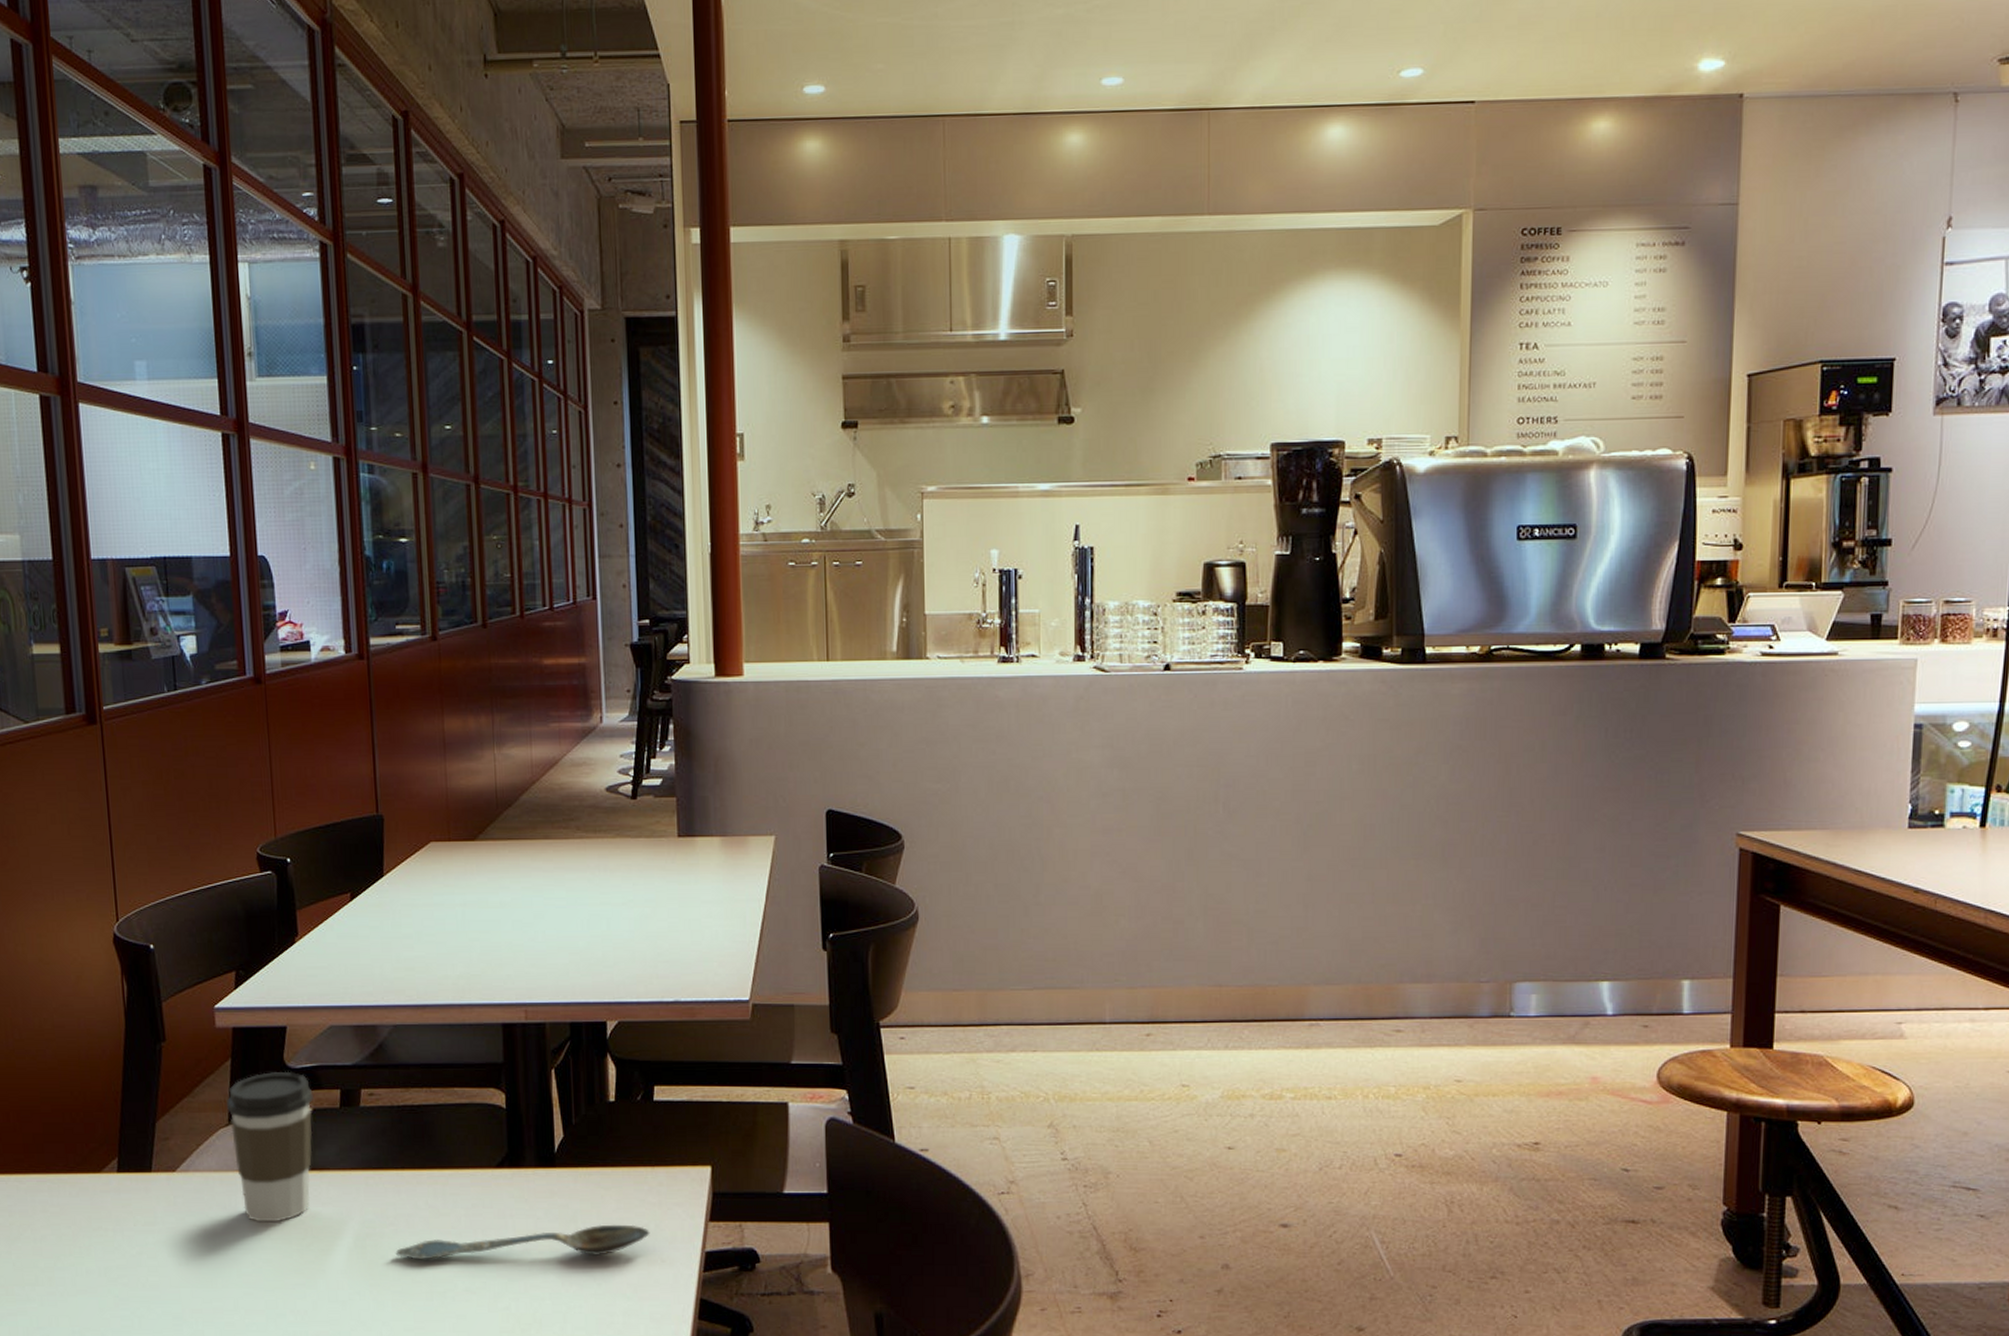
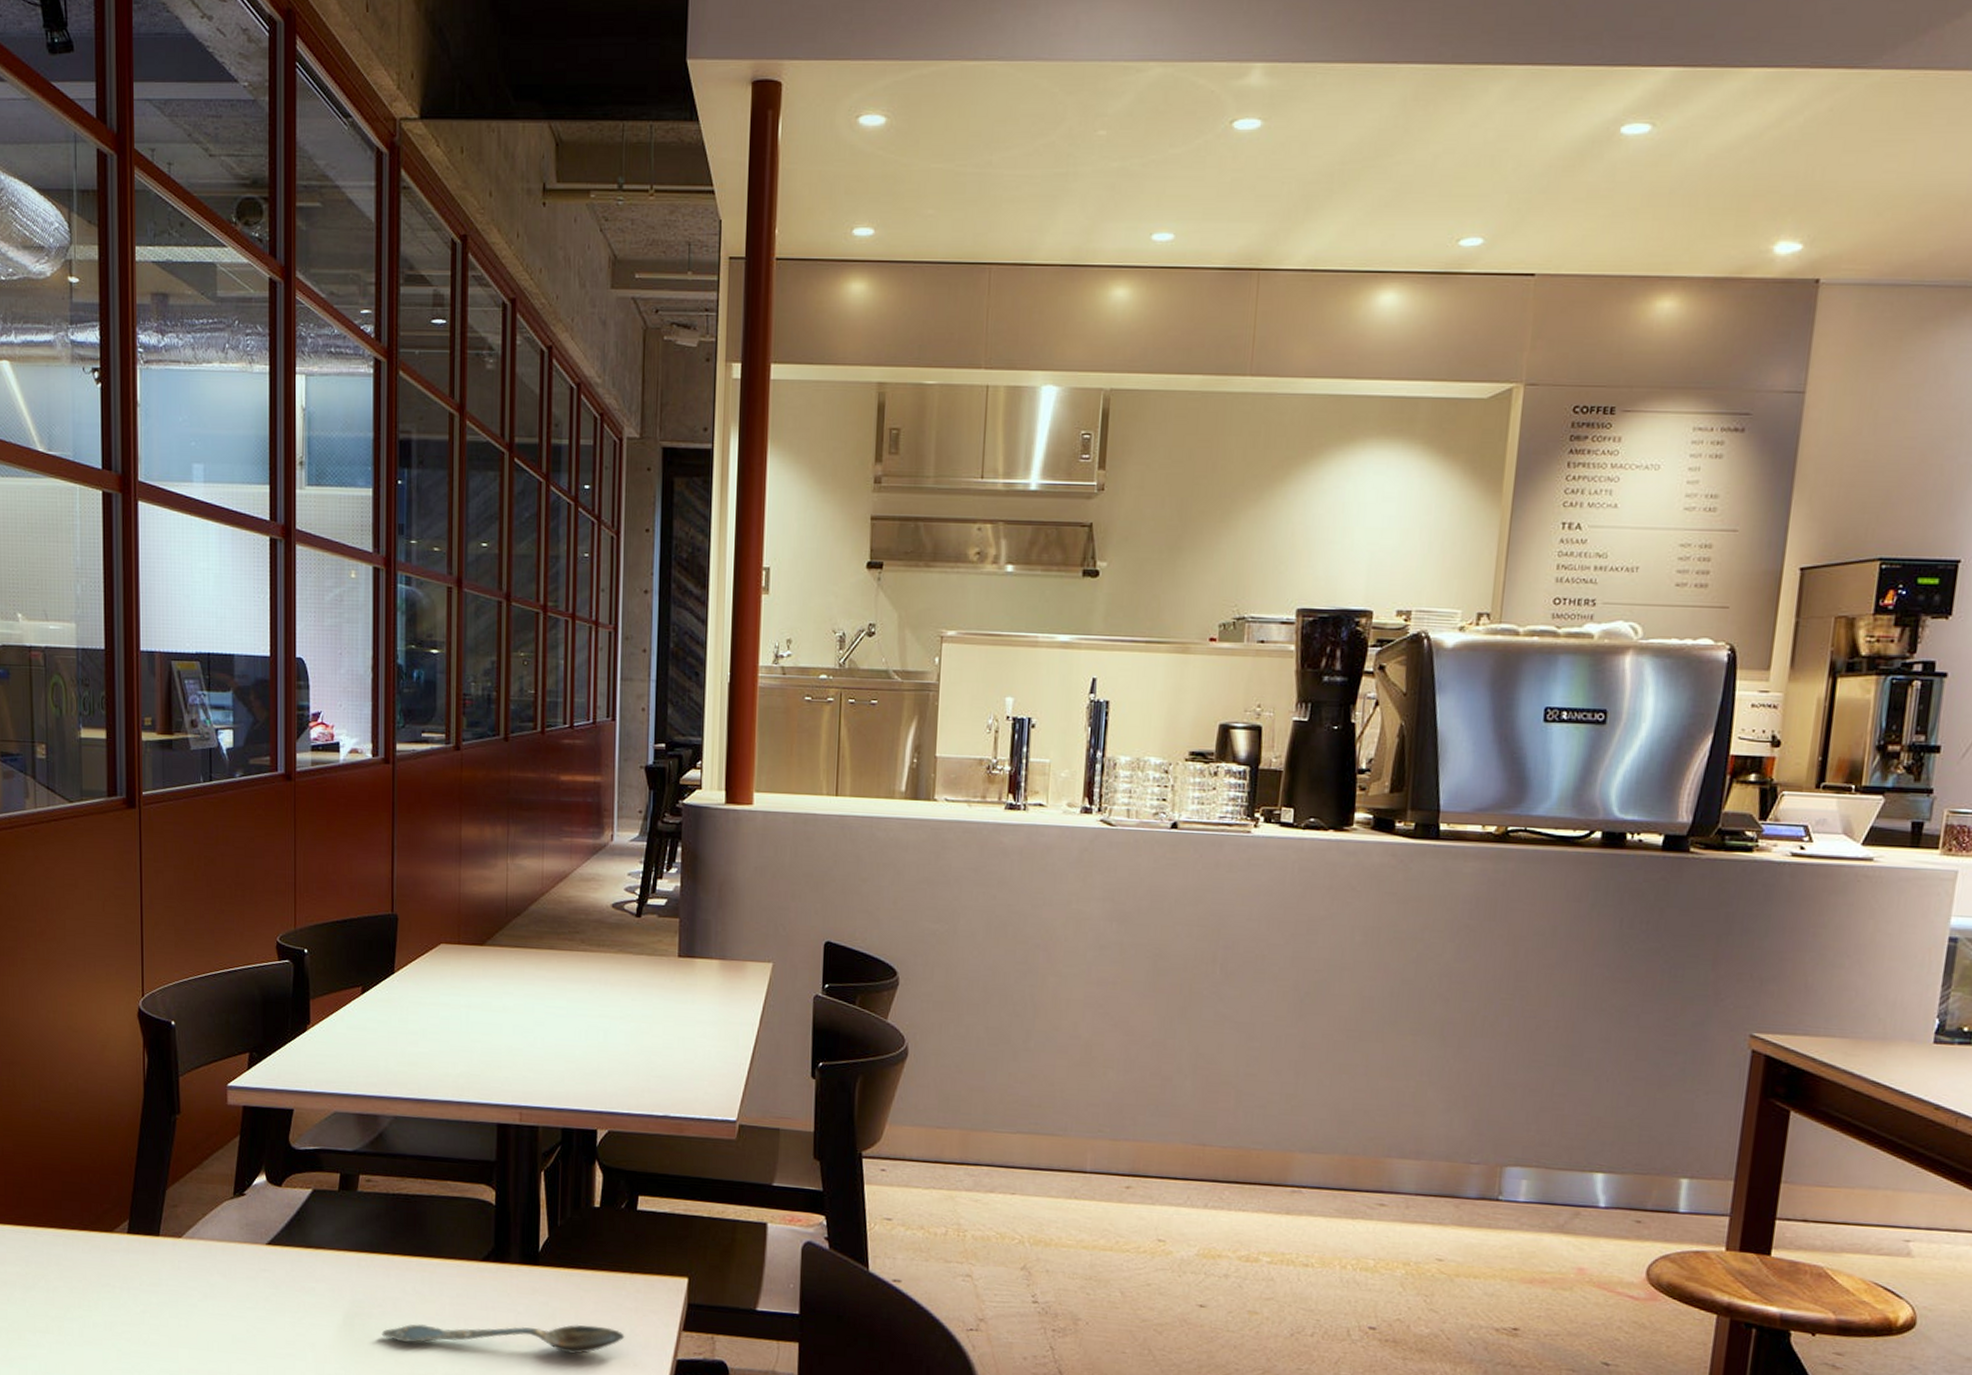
coffee cup: present [227,1071,315,1223] -> none [233,1151,315,1295]

